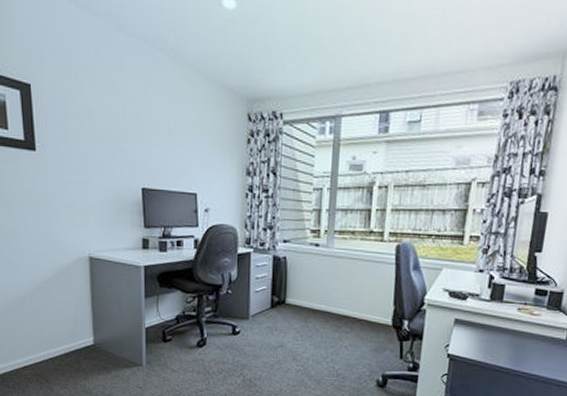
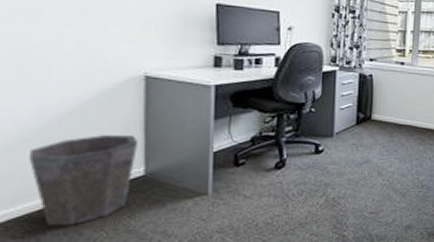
waste bin: none [13,308,87,382] -> present [30,135,137,227]

